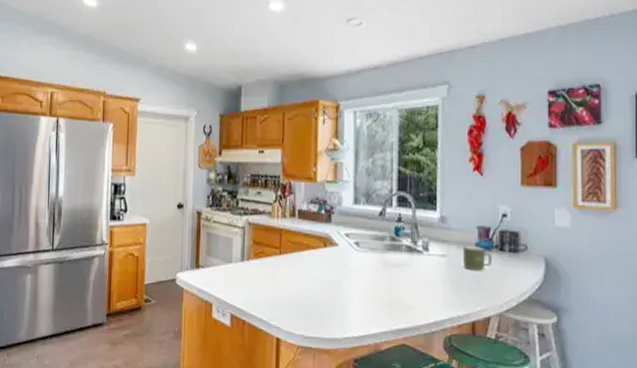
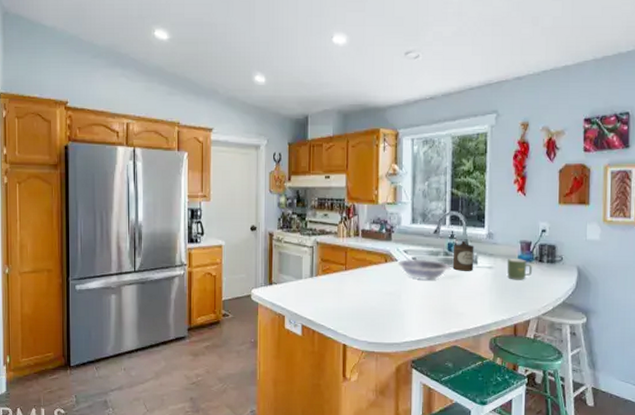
bowl: none [338,243,397,268] -> present [397,258,450,280]
canister: none [400,224,425,259] -> present [452,240,474,271]

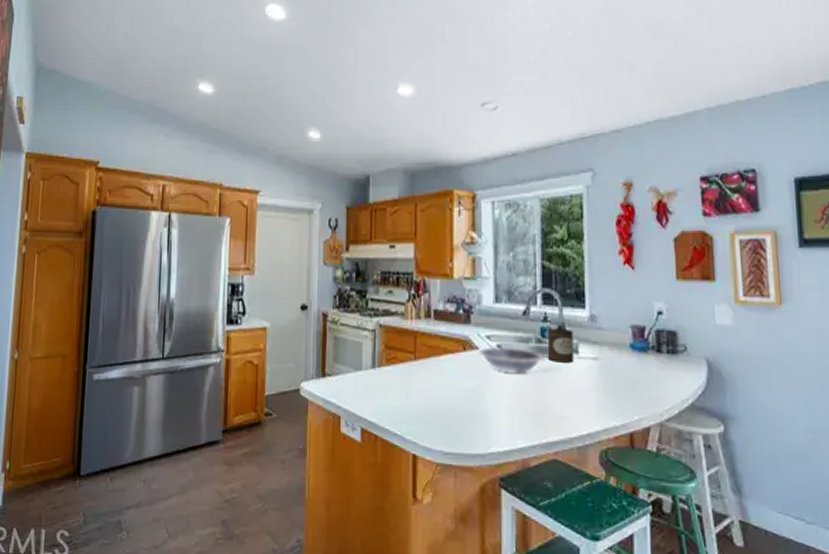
mug: present [507,259,532,280] -> none [615,348,649,375]

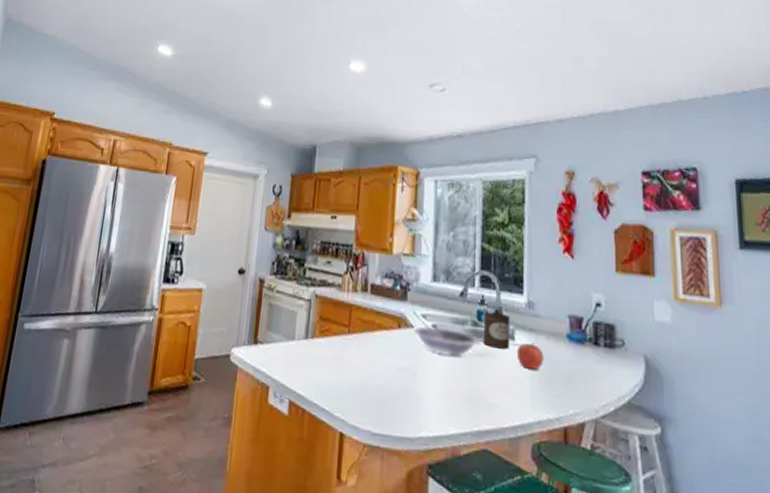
fruit: none [581,355,608,380] -> present [516,343,544,370]

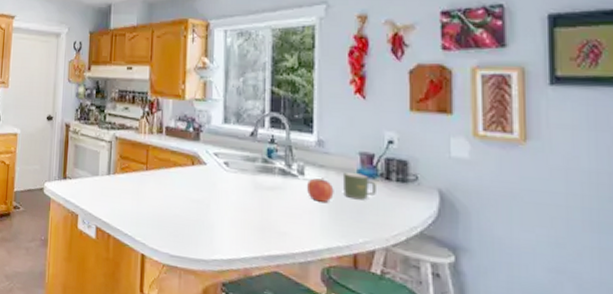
bowl: present [413,326,479,357] -> none [206,163,270,190]
canister: present [482,308,510,349] -> none [273,146,300,184]
mug: none [552,337,585,368] -> present [342,172,376,200]

